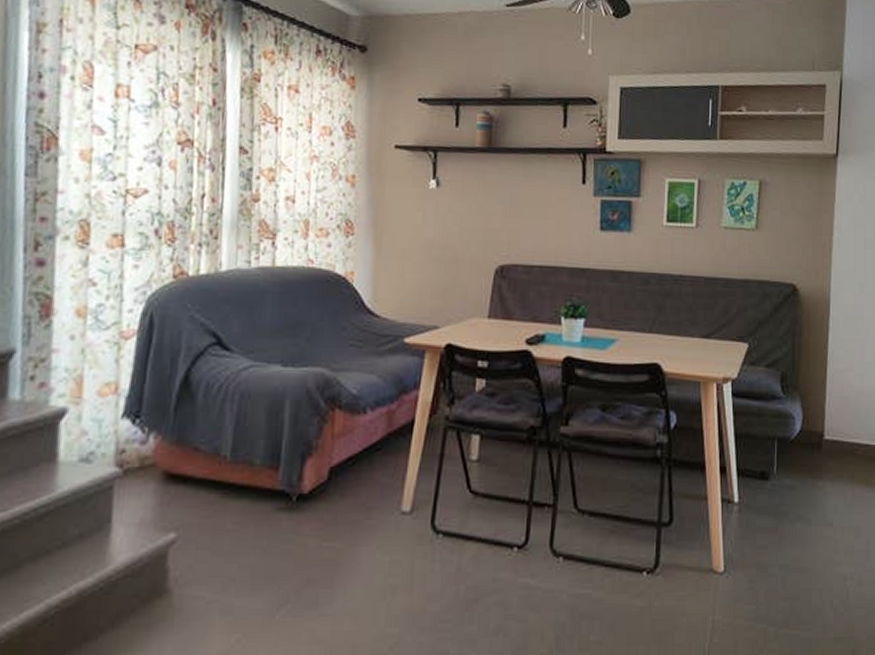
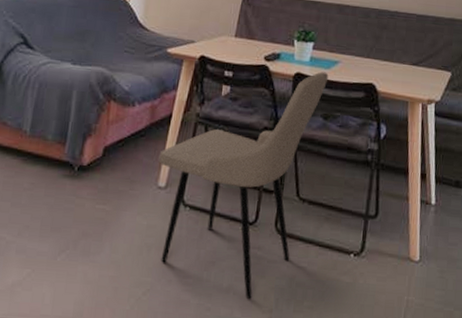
dining chair: none [400,353,605,640] -> present [159,71,329,299]

